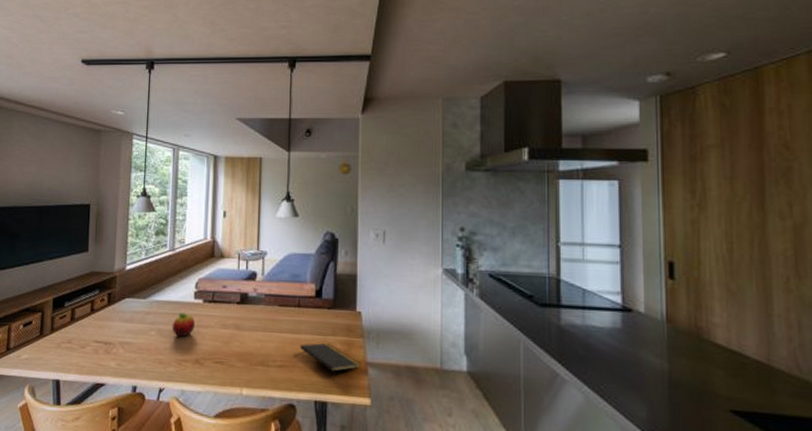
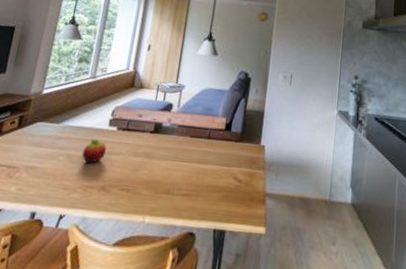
notepad: present [300,342,362,380] -> none [206,173,261,209]

